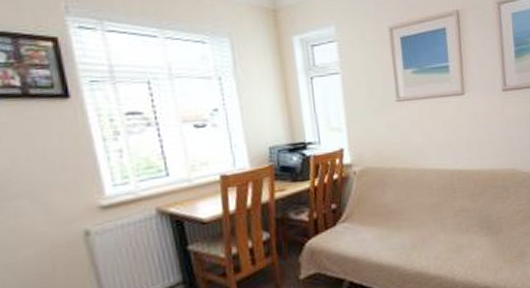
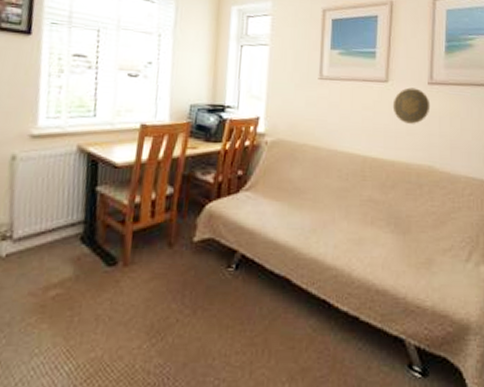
decorative plate: none [471,96,507,133] -> present [392,87,431,124]

